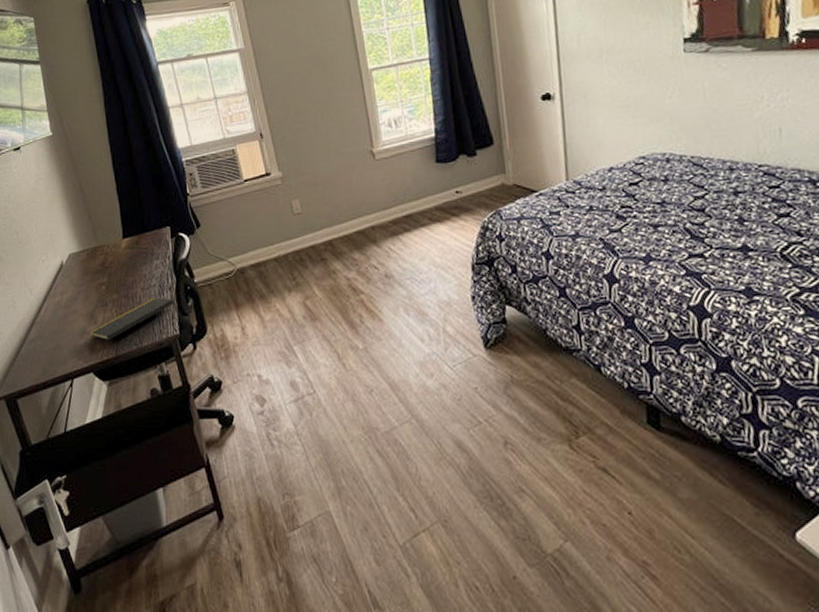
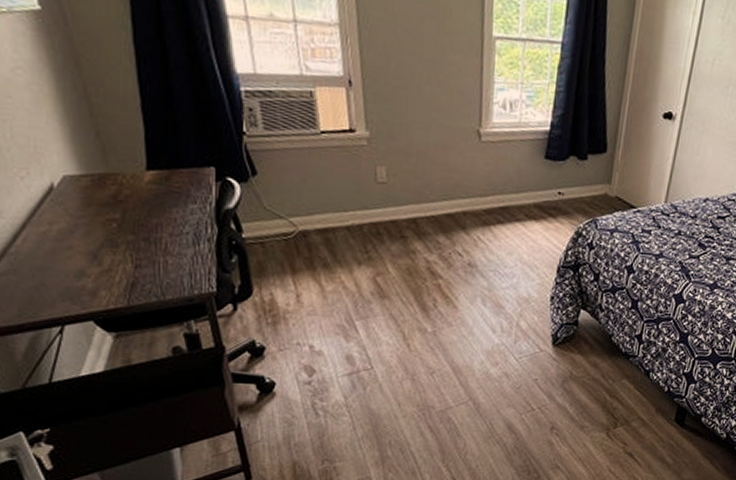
notepad: present [89,297,178,341] -> none [90,246,217,288]

